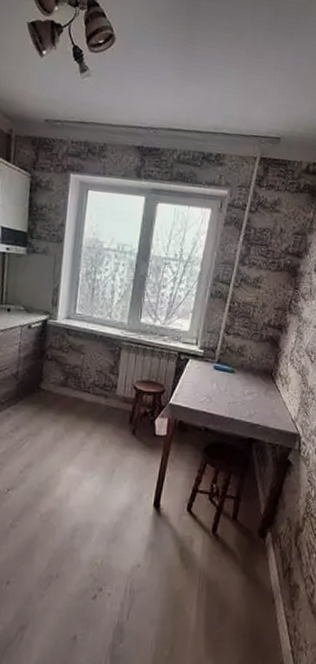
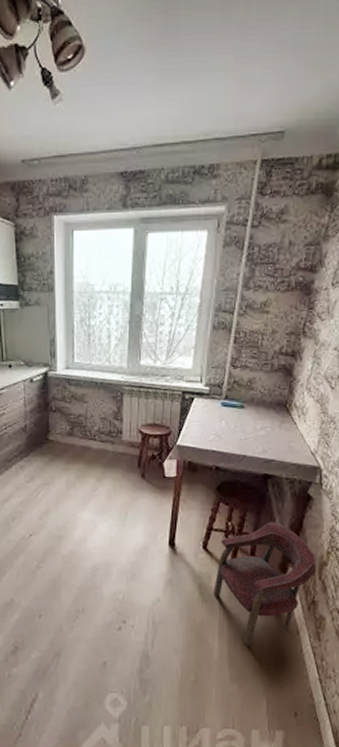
stool: none [194,486,293,616] -> present [213,522,316,646]

